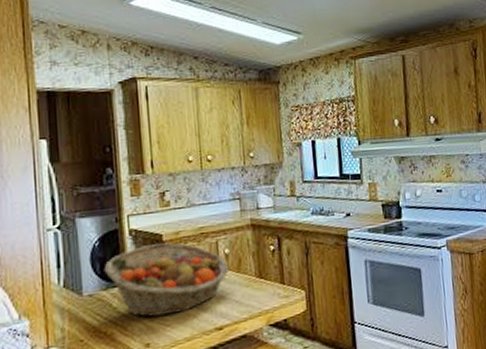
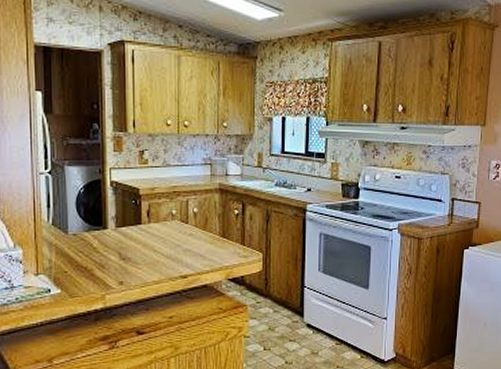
fruit basket: present [104,242,230,317] -> none [87,197,197,259]

